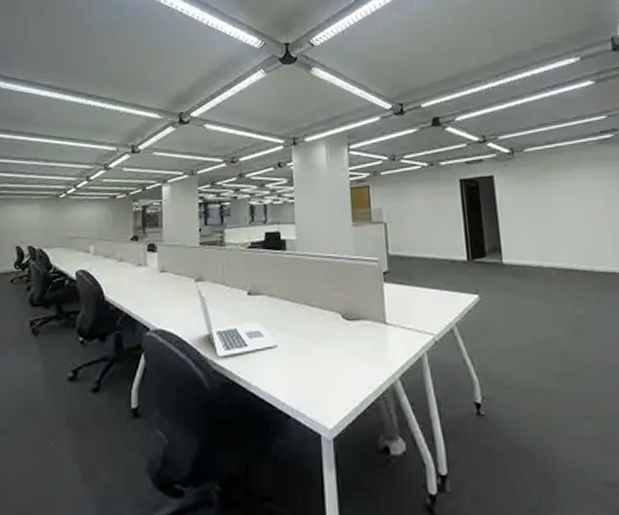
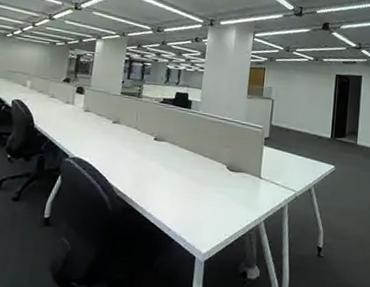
laptop: present [195,282,278,357] -> none [112,124,173,187]

